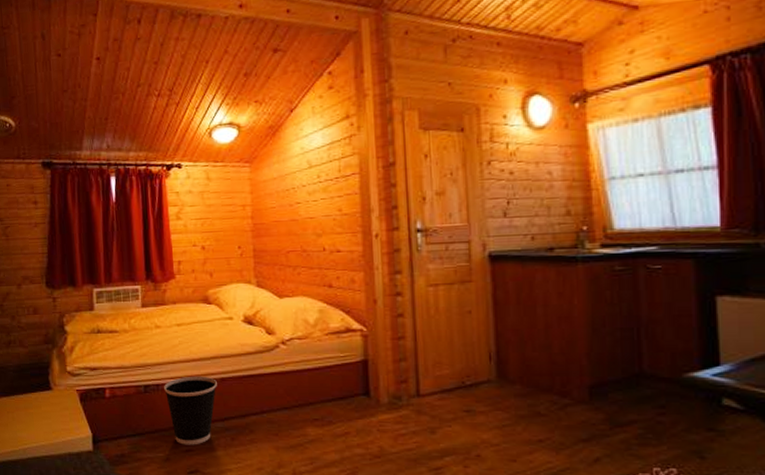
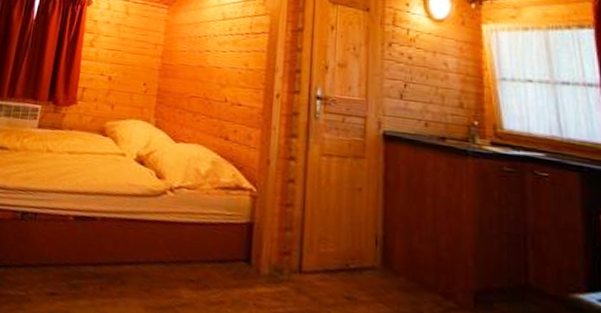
wastebasket: present [164,376,217,445] -> none [41,209,97,289]

